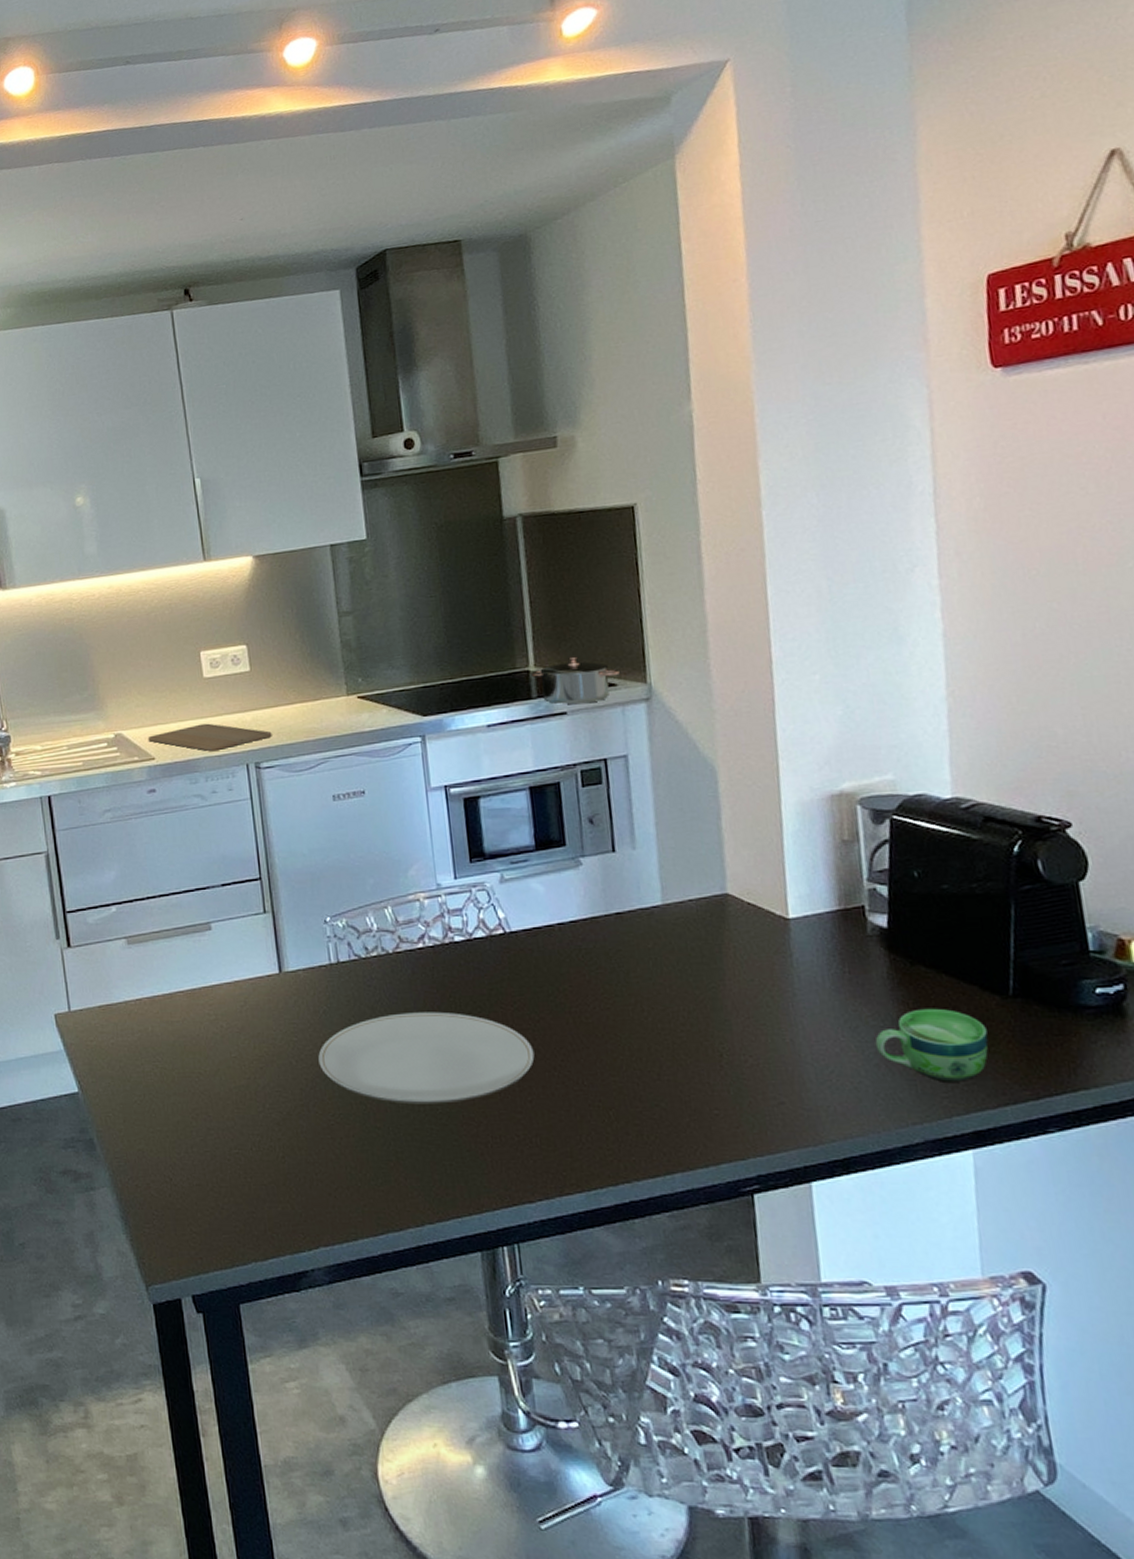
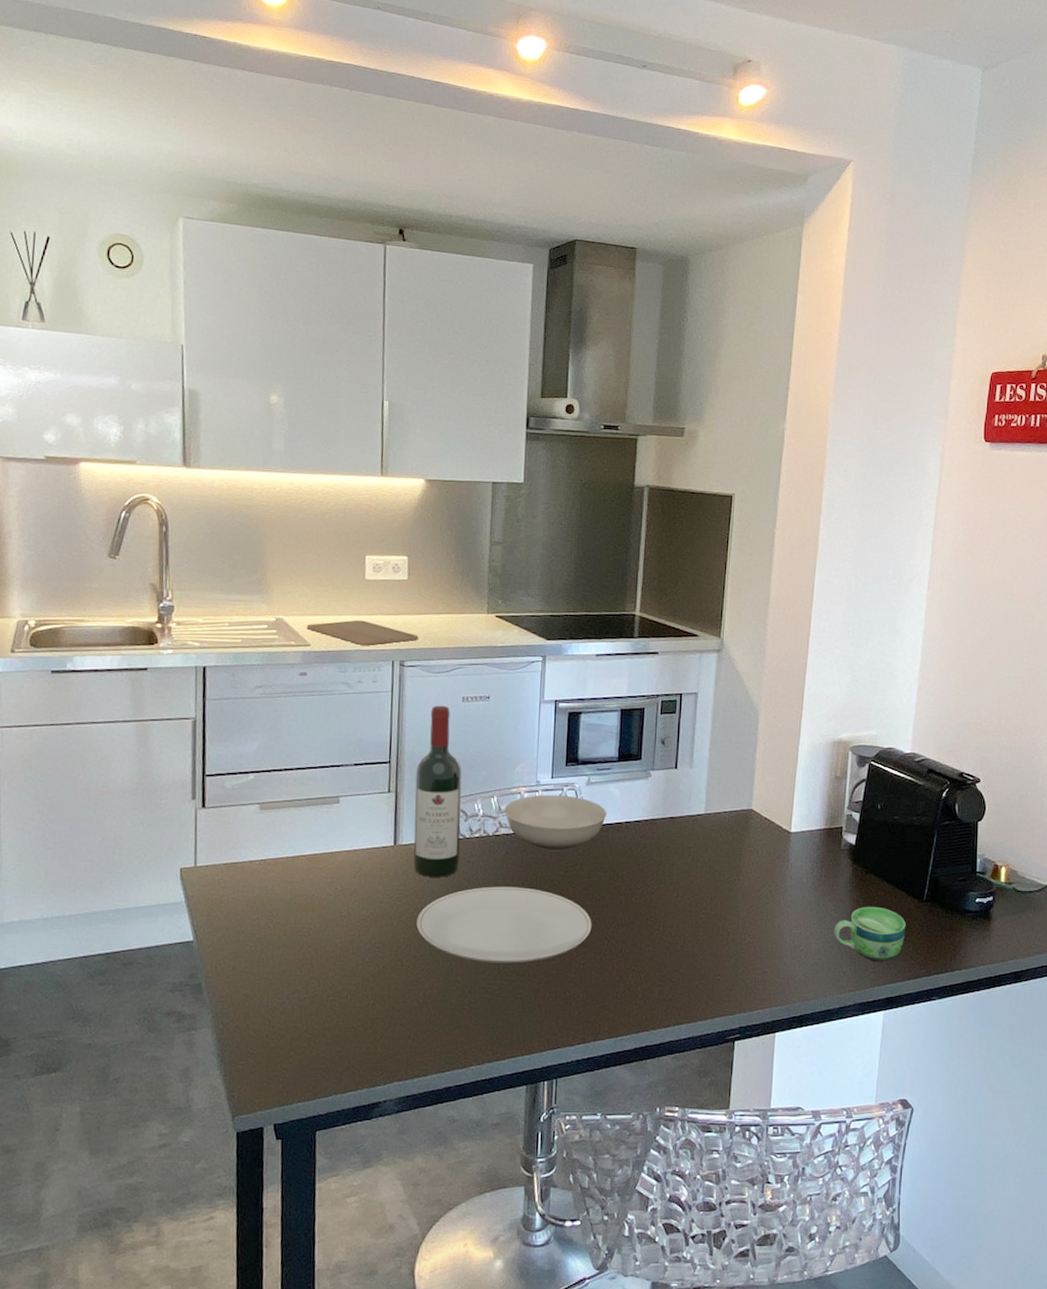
wine bottle: none [291,807,358,1007] -> present [413,705,462,877]
bowl: none [402,897,533,967] -> present [504,794,608,852]
cooking pot: present [530,656,620,705] -> none [636,608,702,648]

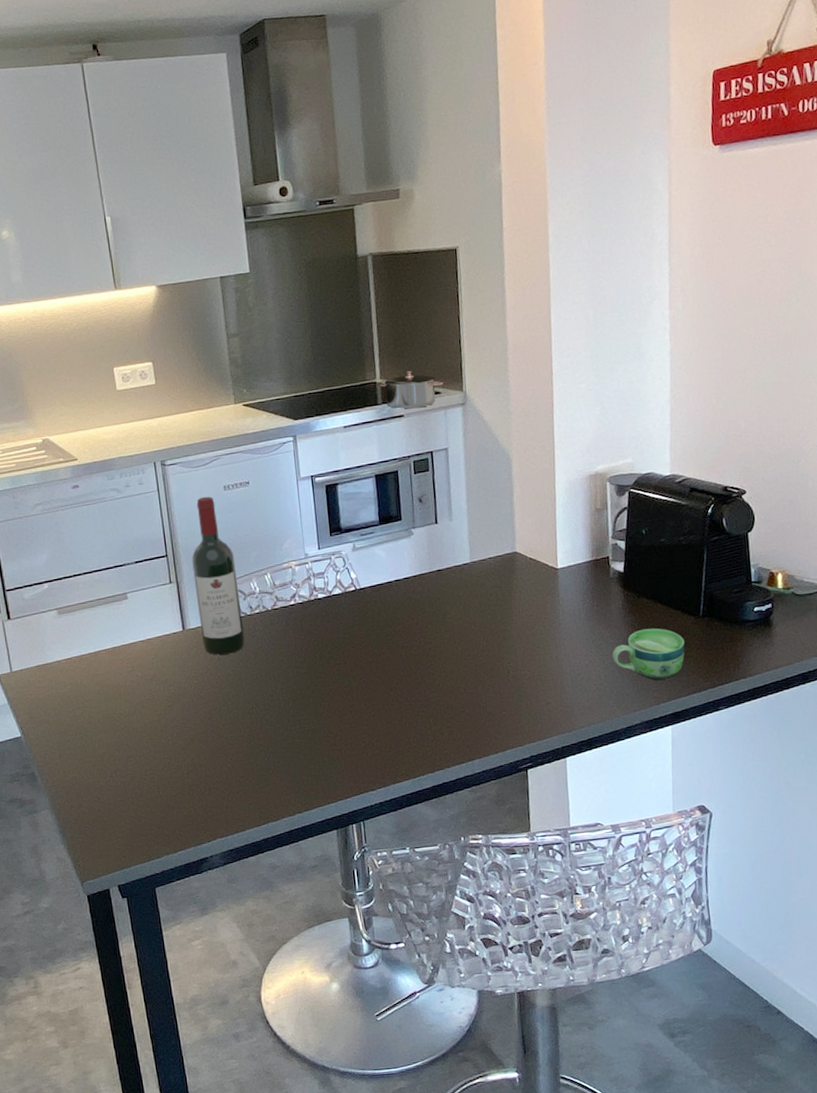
chopping board: present [306,620,418,645] -> none [71,428,174,452]
plate: present [416,886,592,964] -> none [214,653,377,725]
bowl: present [504,794,608,852] -> none [278,563,377,617]
cooking pot: none [636,608,702,648] -> present [377,370,443,409]

